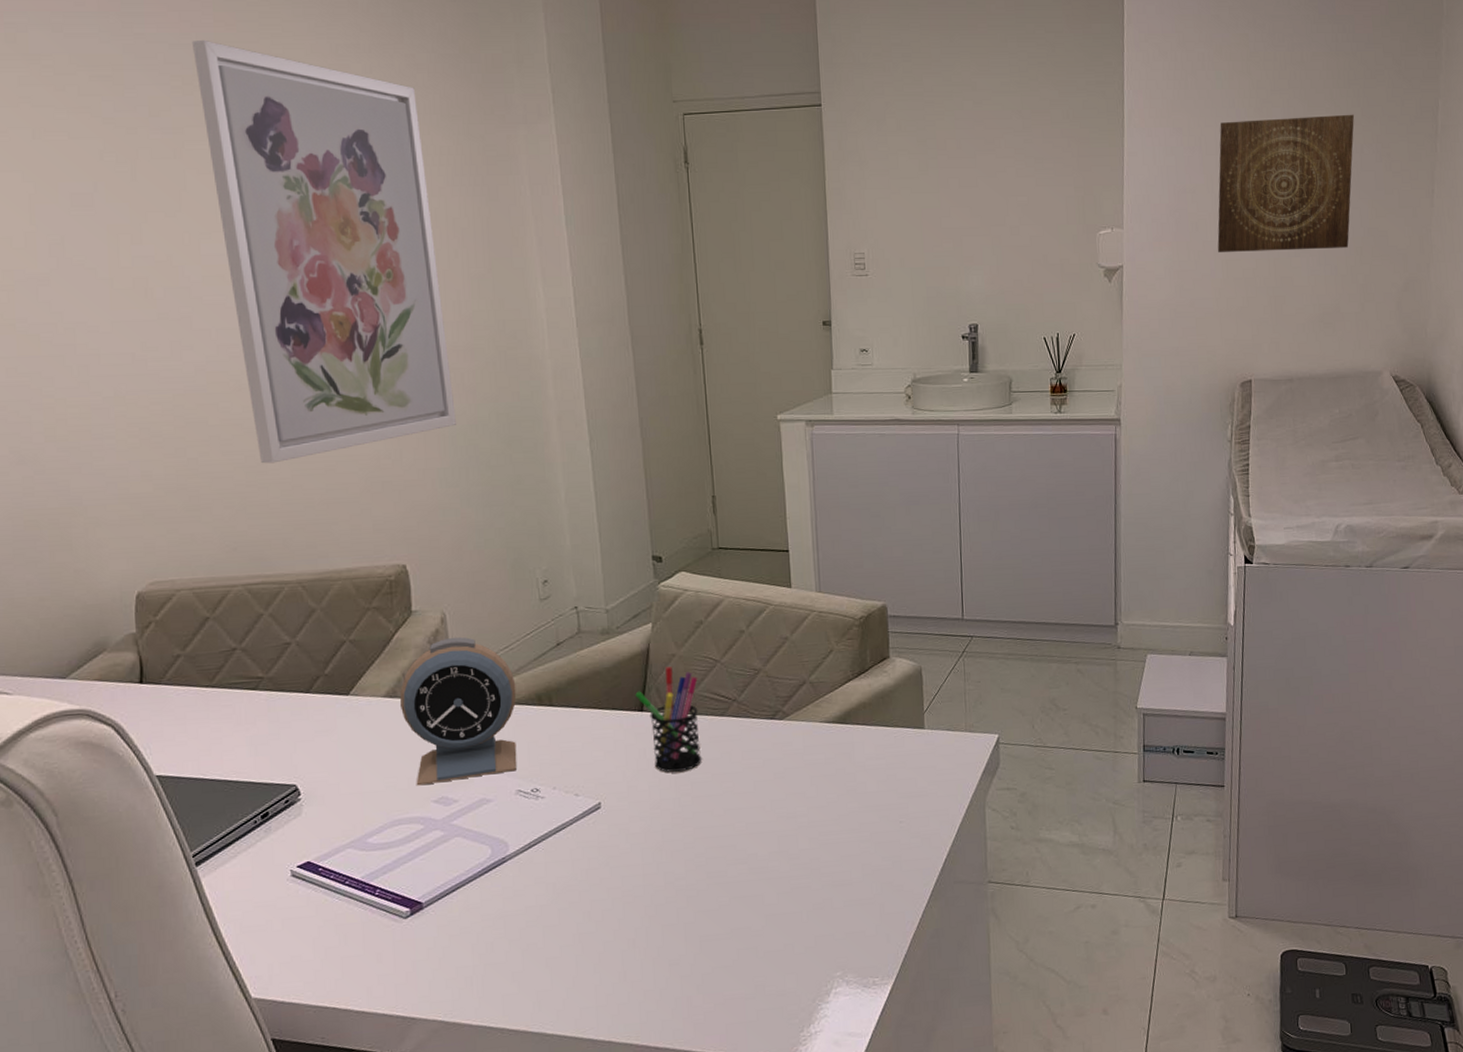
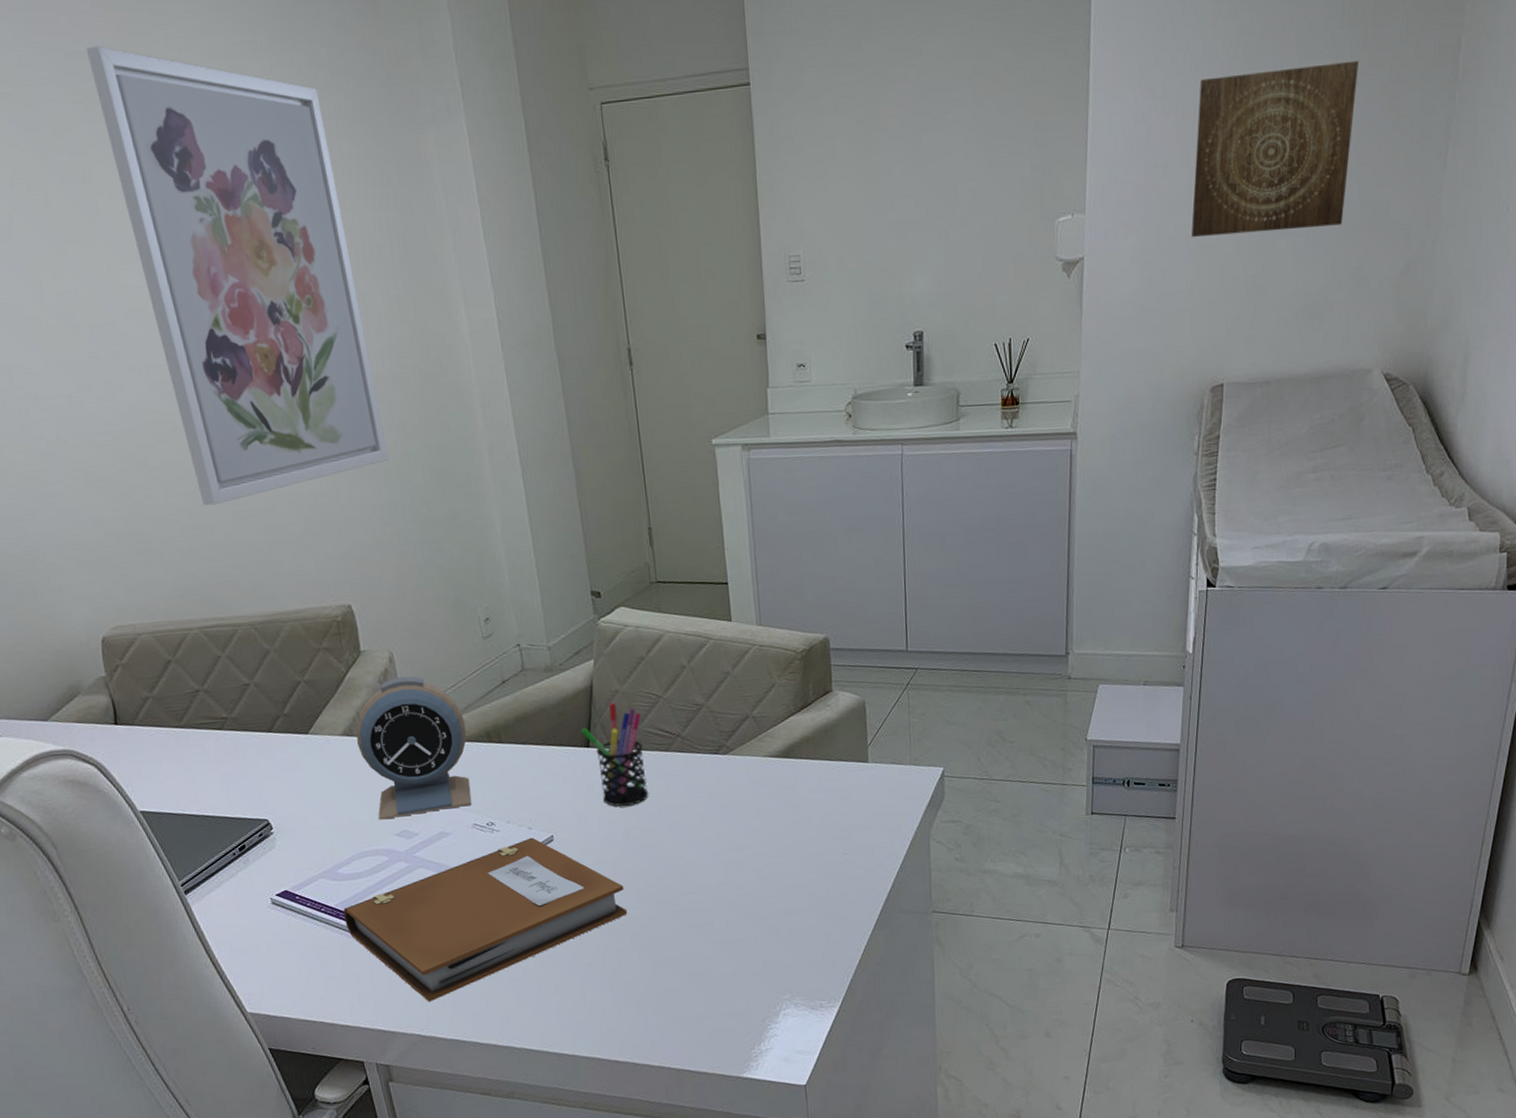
notebook: none [369,804,675,984] -> present [342,837,628,1002]

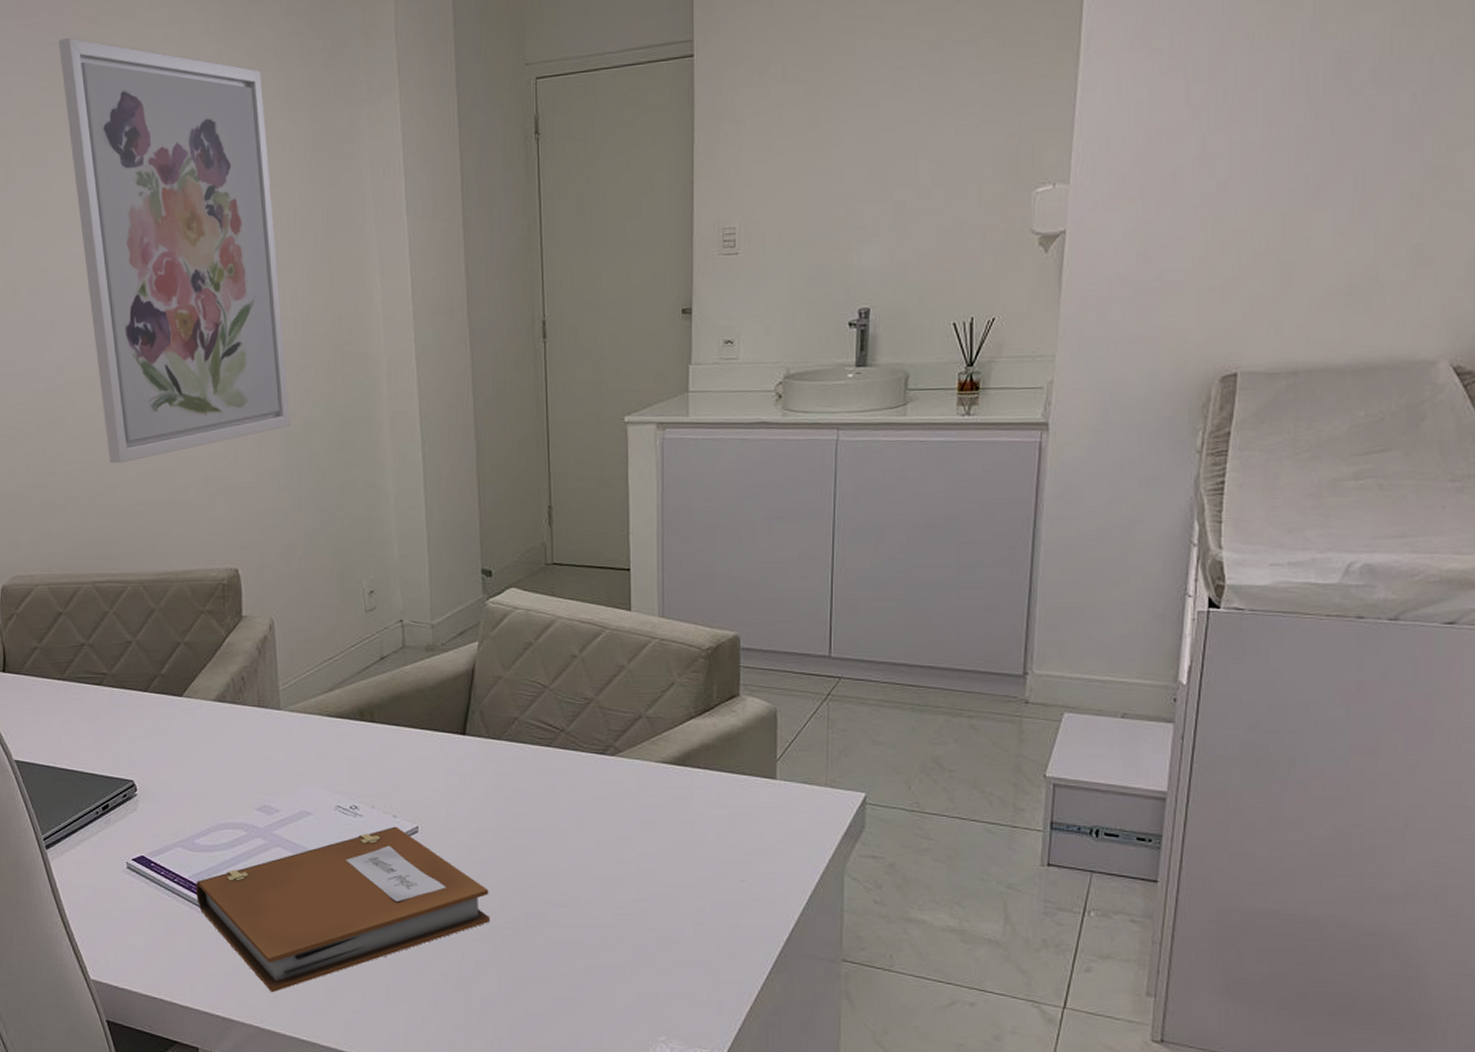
alarm clock: present [356,675,471,820] -> none [228,644,339,792]
pen holder: present [581,703,649,806] -> none [458,689,525,802]
wall art: present [1191,60,1360,237] -> none [1202,11,1425,209]

